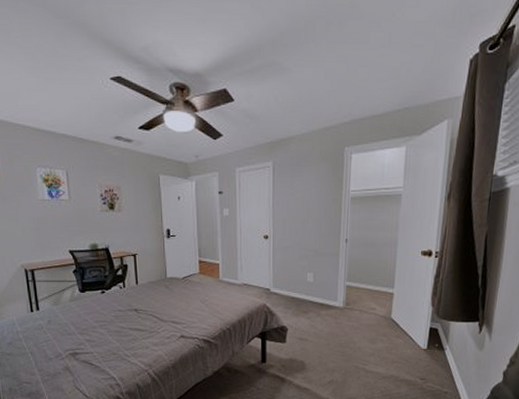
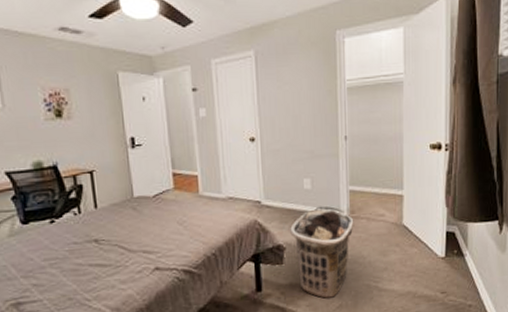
clothes hamper: none [293,297,349,374] -> present [290,206,354,299]

